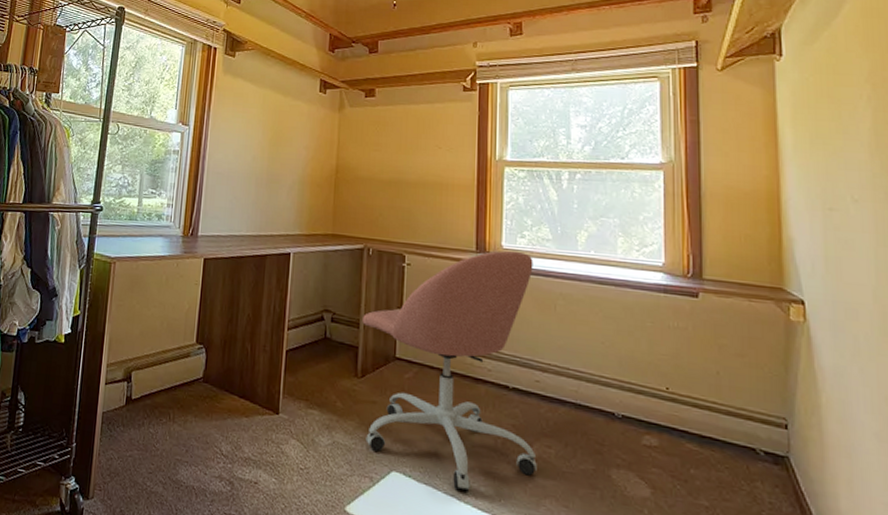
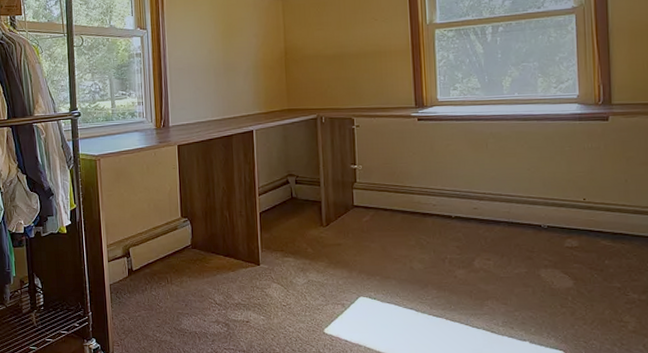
office chair: present [362,250,537,493] -> none [322,102,479,304]

